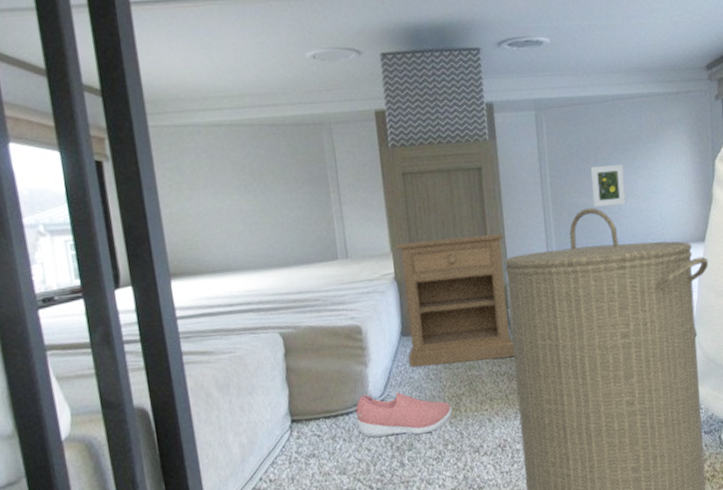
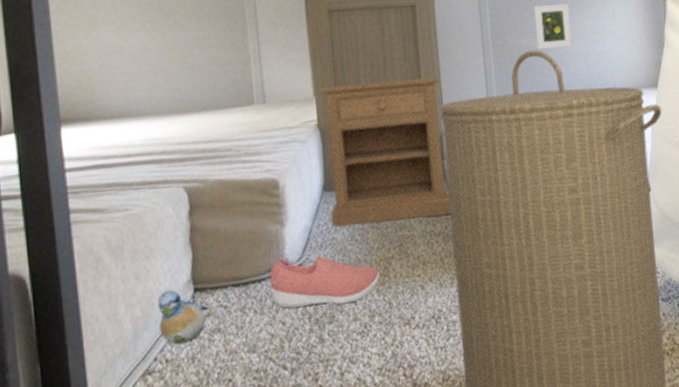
plush toy: none [260,420,312,468] -> present [157,289,217,345]

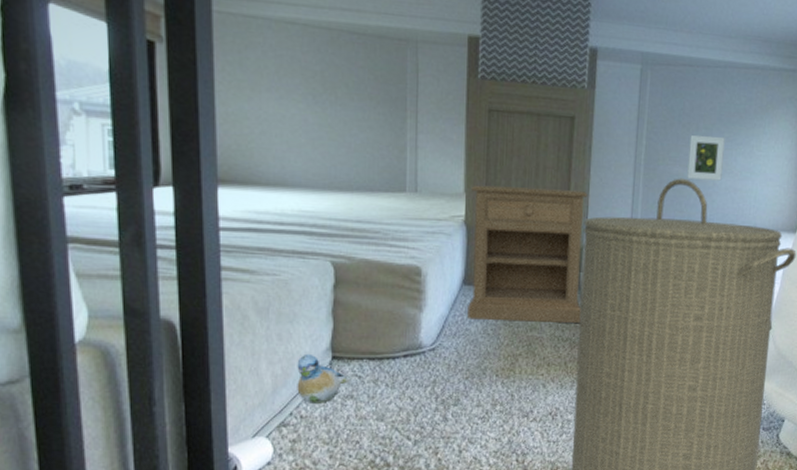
shoe: present [269,255,380,309] -> none [403,340,506,390]

